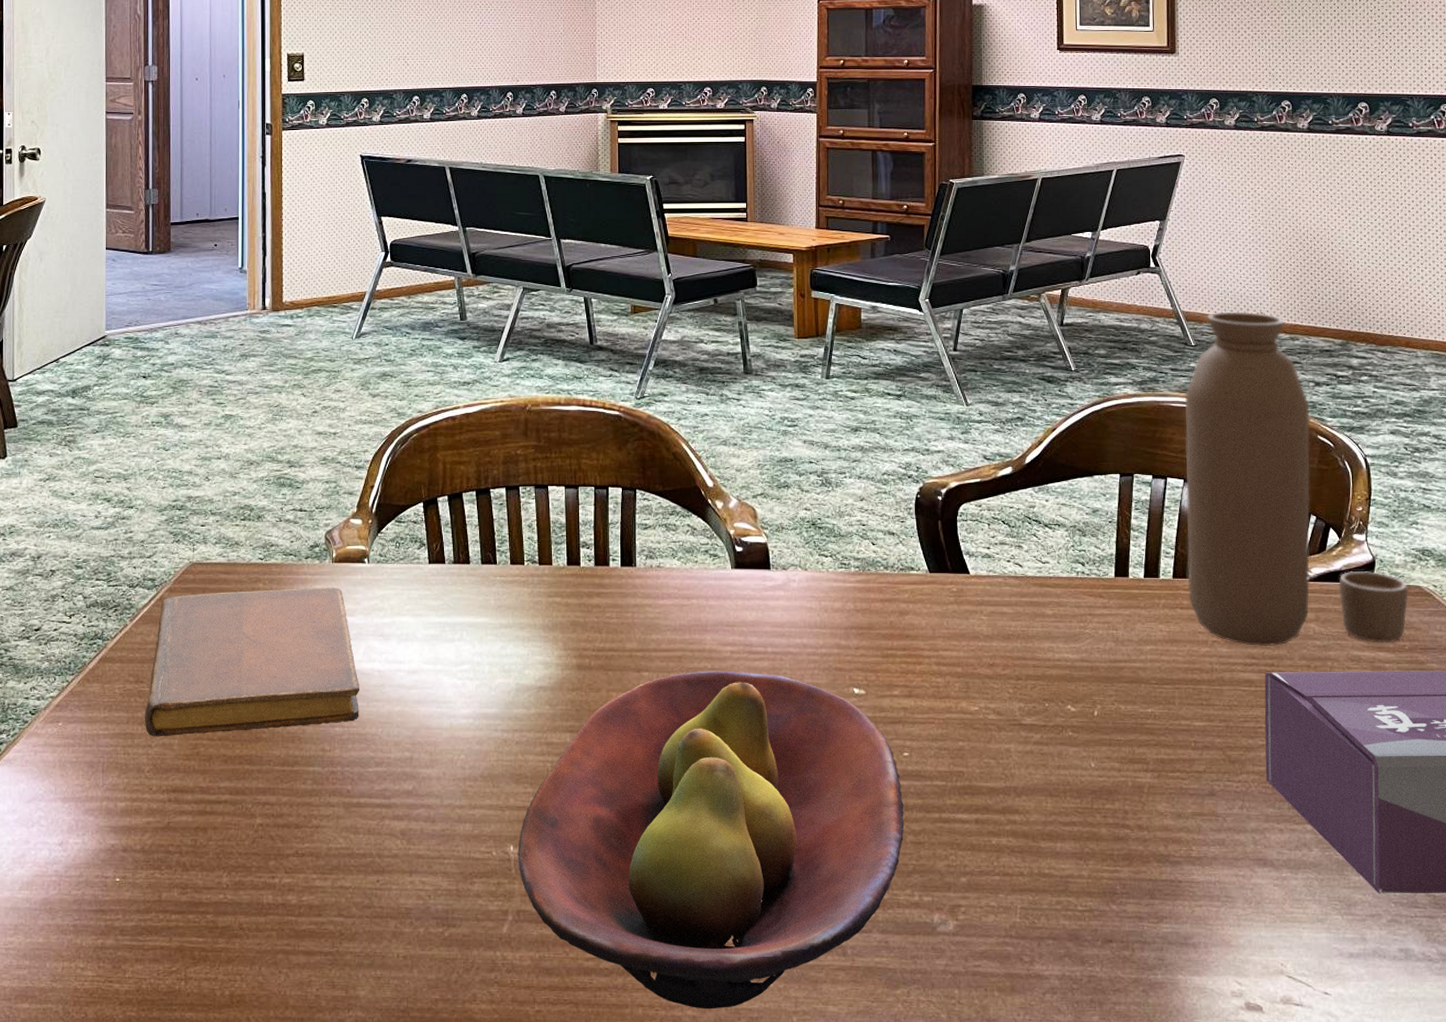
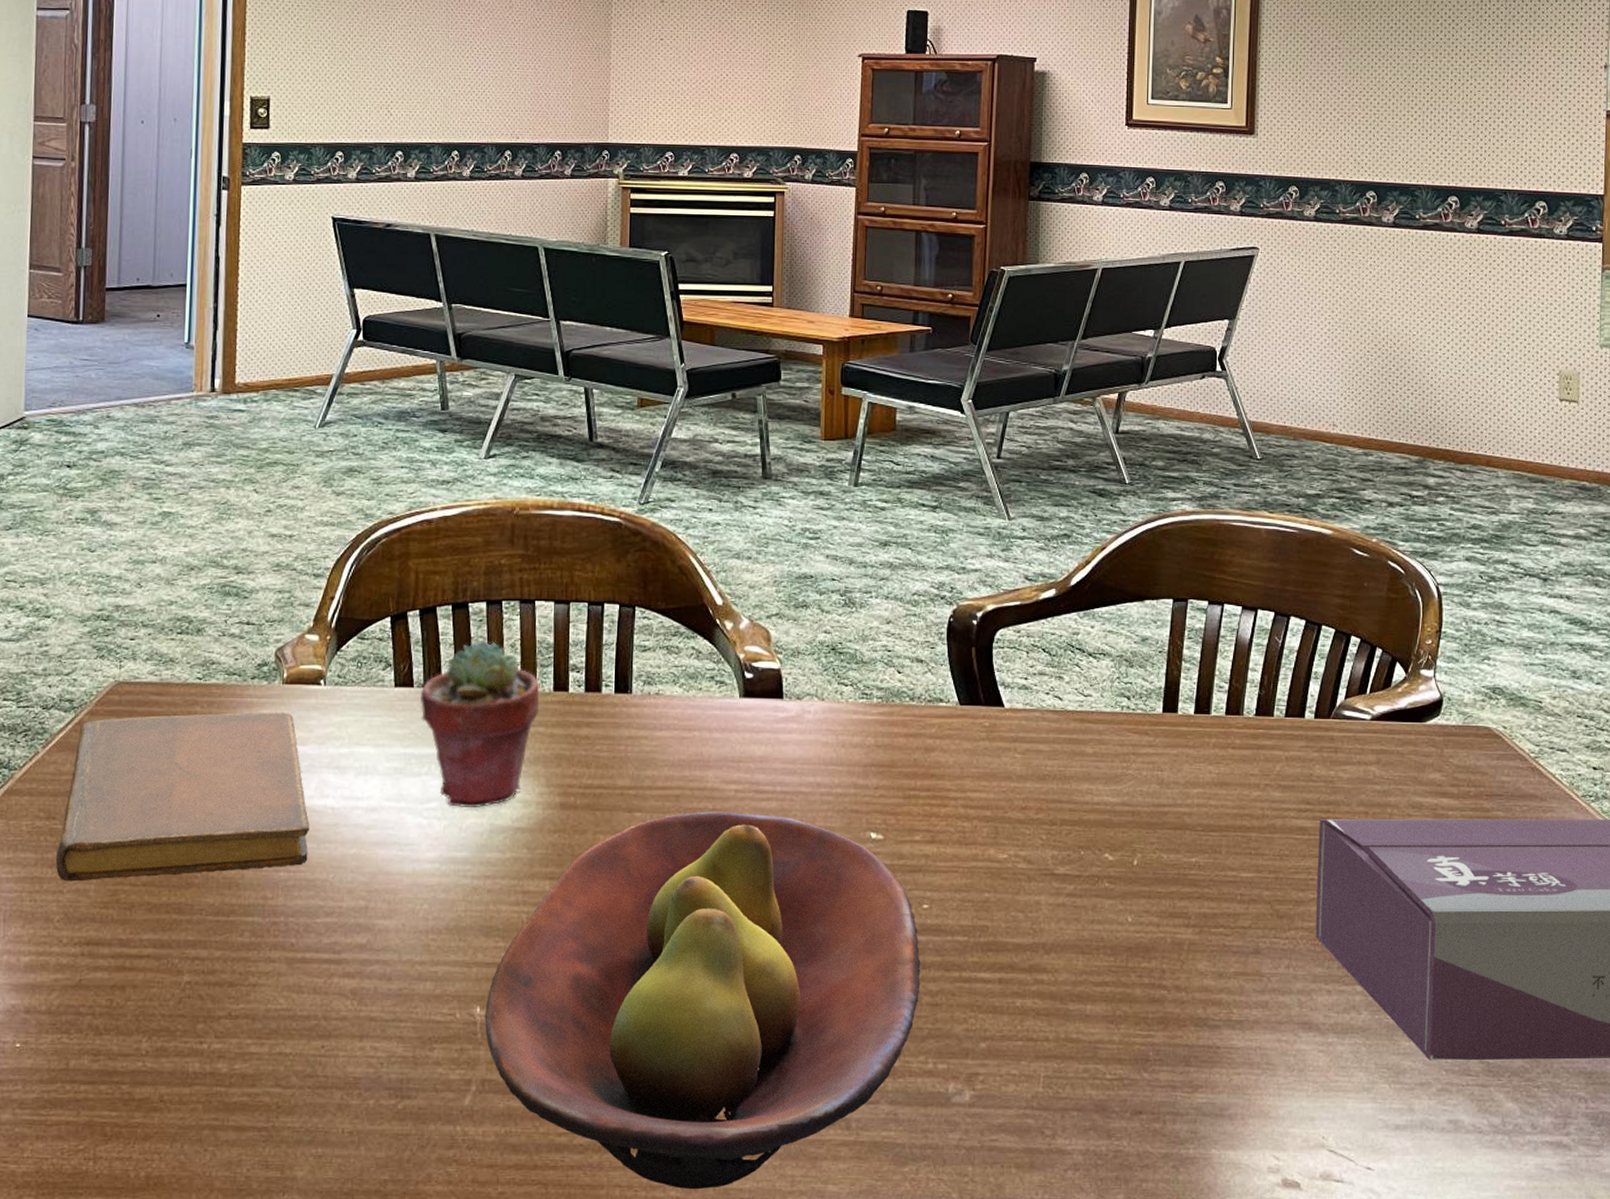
potted succulent: none [452,521,556,669] -> present [421,639,540,807]
water bottle: present [1184,311,1409,647] -> none [1241,422,1476,792]

